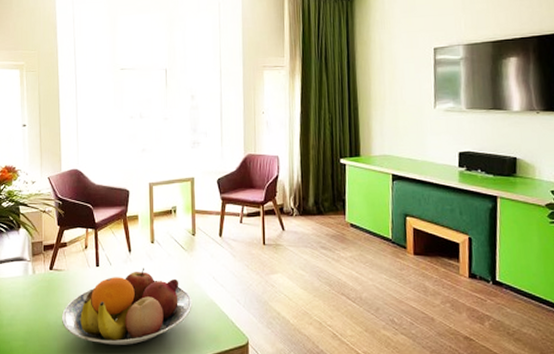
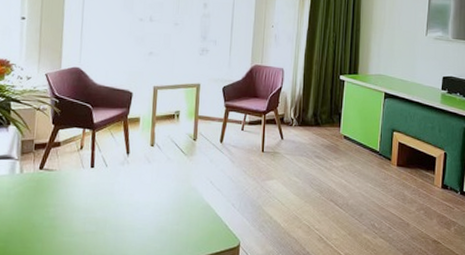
fruit bowl: present [62,268,192,345] -> none [49,170,188,247]

